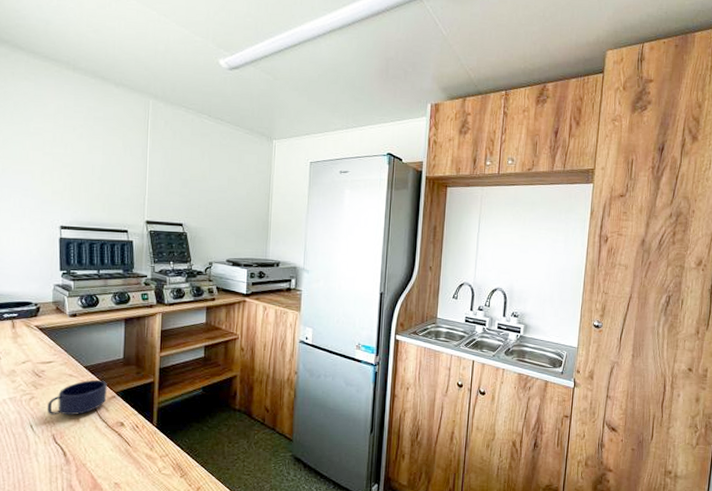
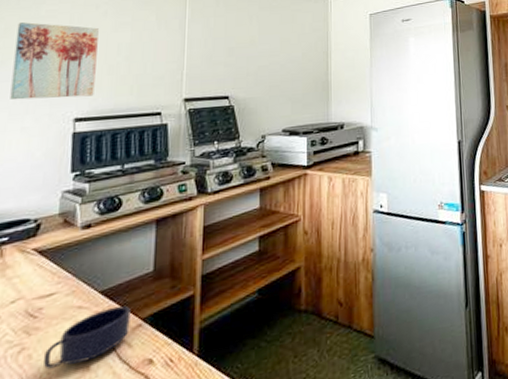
wall art: none [11,136,76,209] -> present [10,22,99,100]

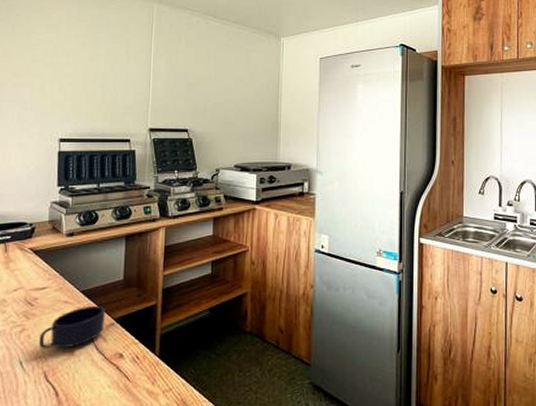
wall art: present [10,22,99,100] -> none [9,49,78,120]

